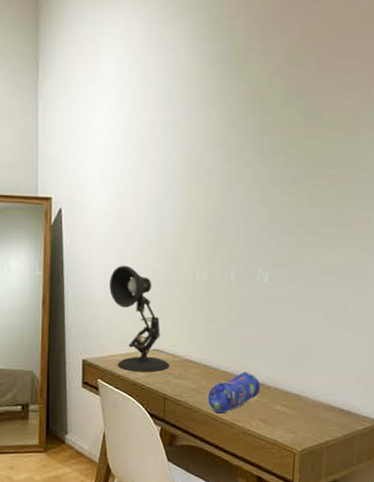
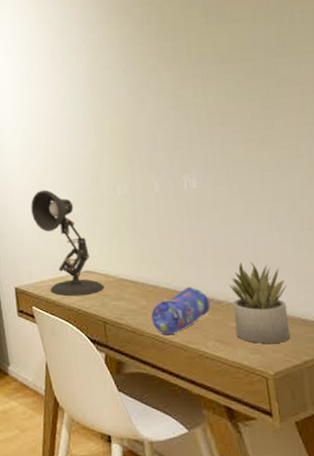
succulent plant: none [277,354,326,425] -> present [229,262,291,343]

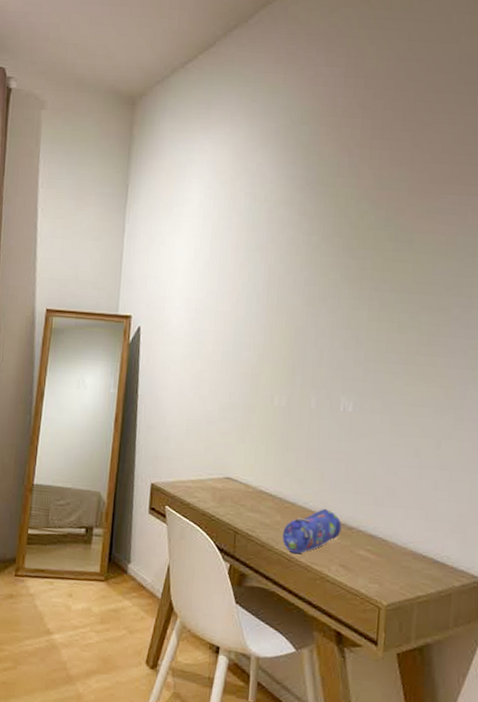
desk lamp: present [31,189,105,296] -> none [183,386,243,502]
succulent plant: present [229,262,291,343] -> none [360,492,416,576]

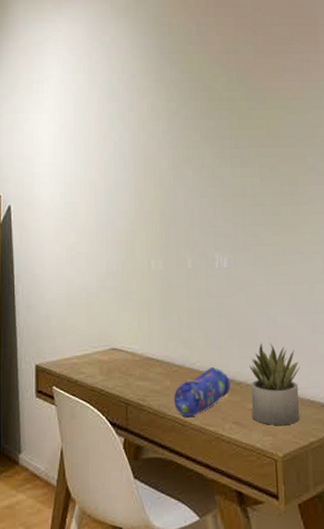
succulent plant: none [360,492,416,576] -> present [249,343,300,425]

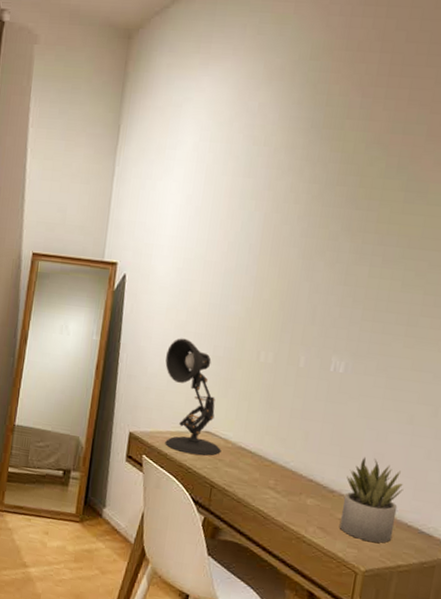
desk lamp: none [62,259,130,376] -> present [165,338,221,456]
pencil case: present [173,368,230,418] -> none [259,470,323,513]

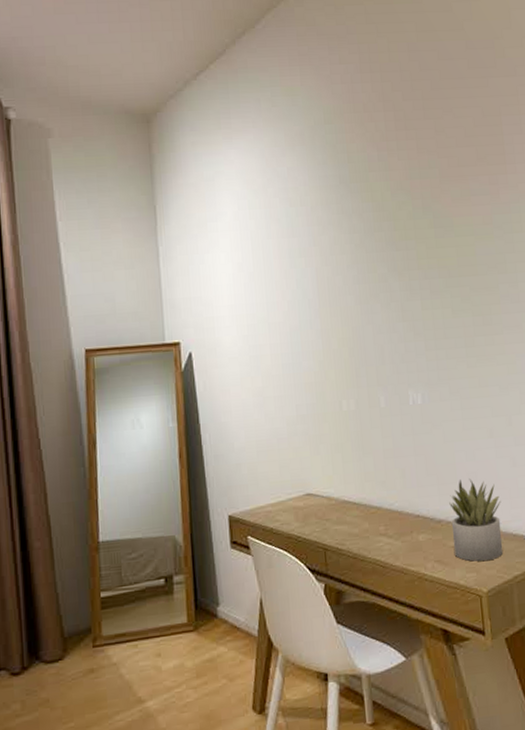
desk lamp: present [165,338,221,456] -> none [250,404,326,523]

